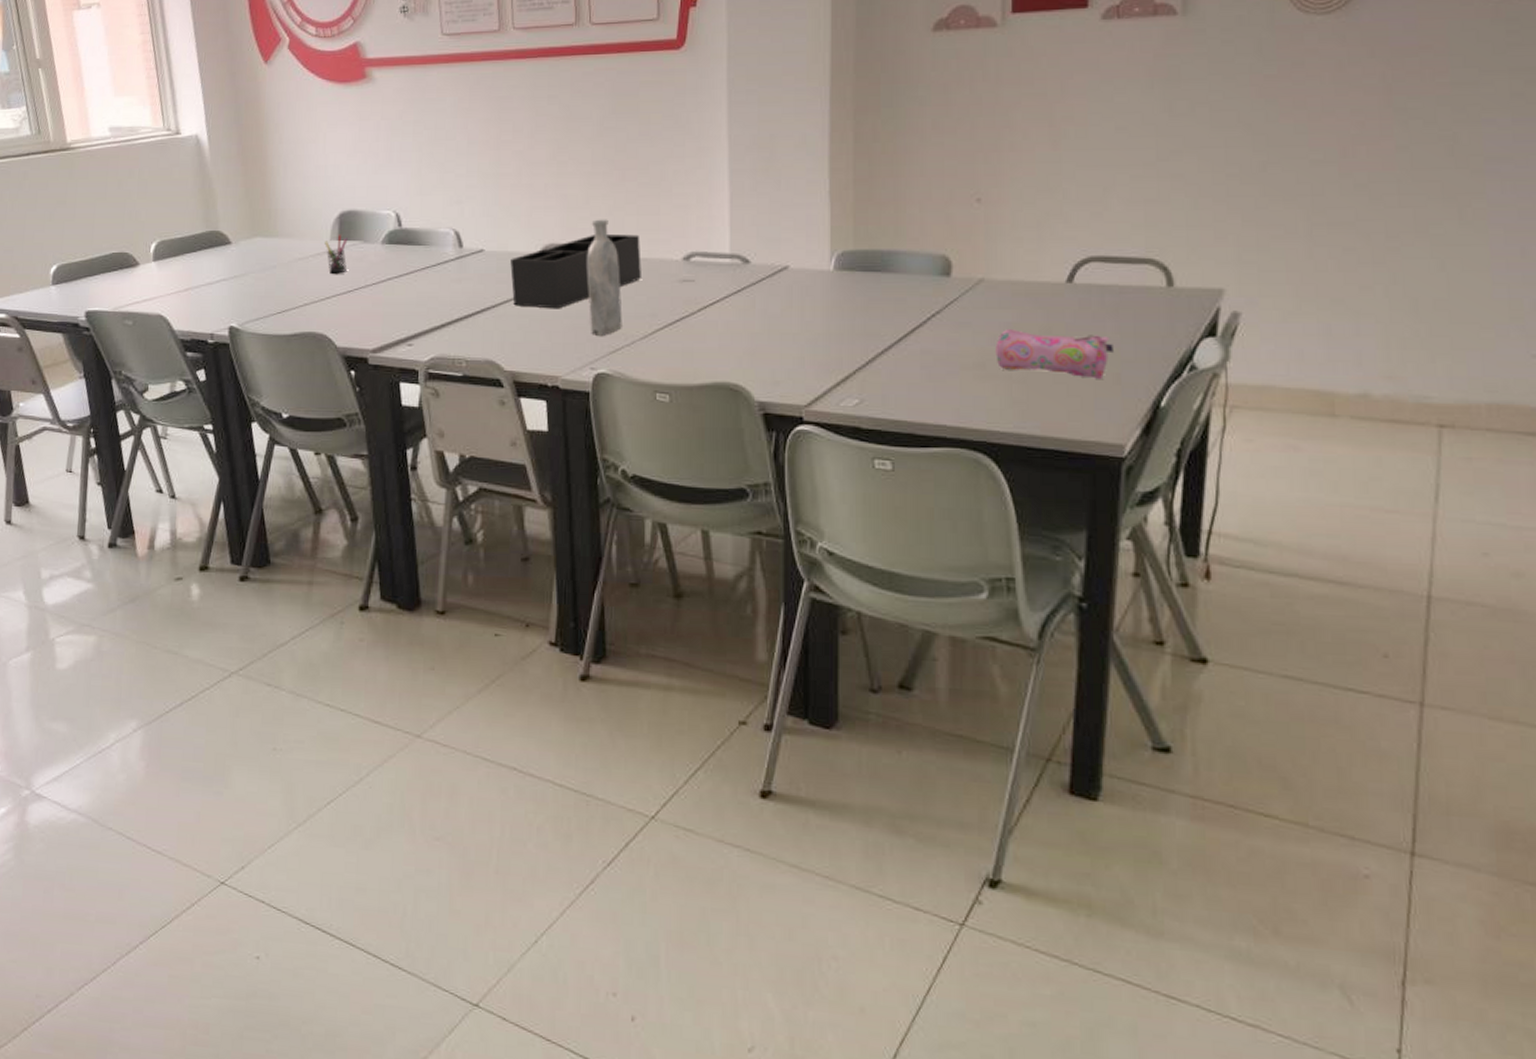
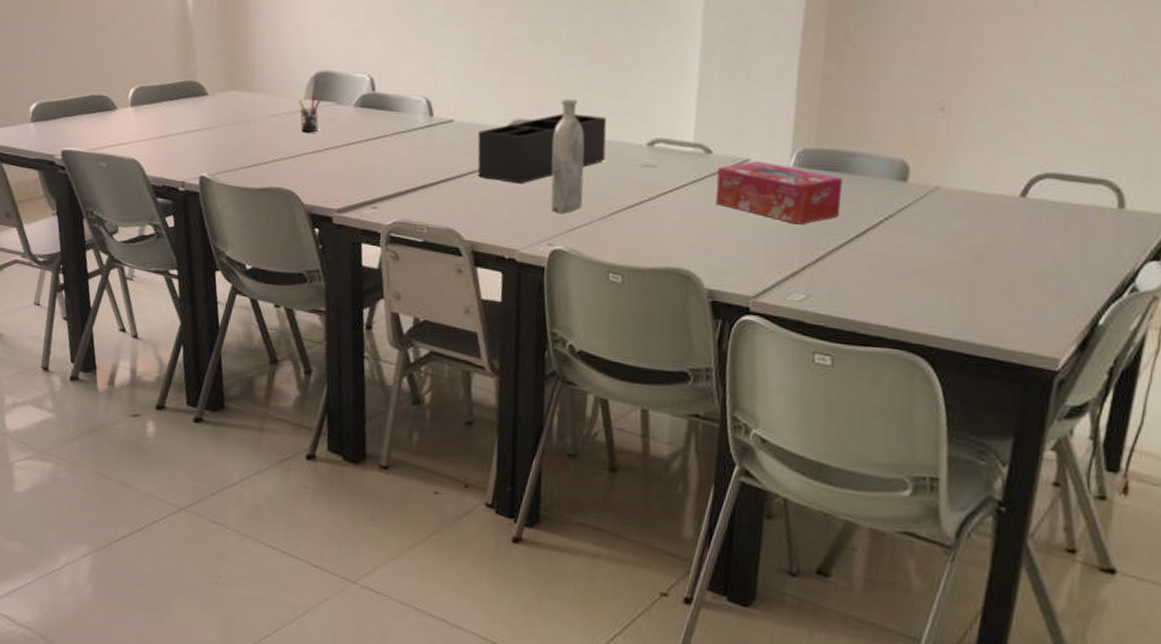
tissue box: none [757,267,886,328] -> present [715,161,844,225]
pencil case: present [995,328,1114,379] -> none [943,237,1059,293]

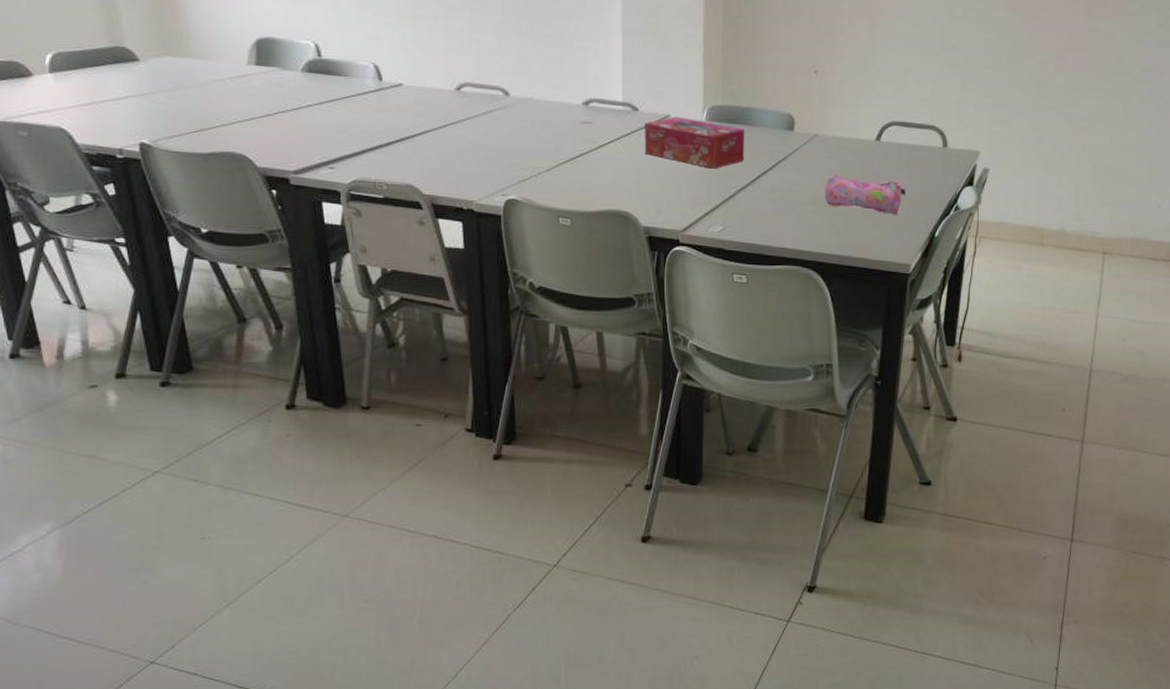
pen holder: present [298,95,322,133] -> none [242,60,266,98]
desk organizer: present [477,113,607,184] -> none [428,77,547,142]
bottle: present [550,98,585,213] -> none [498,64,530,167]
pencil case: none [943,237,1059,293] -> present [824,174,906,215]

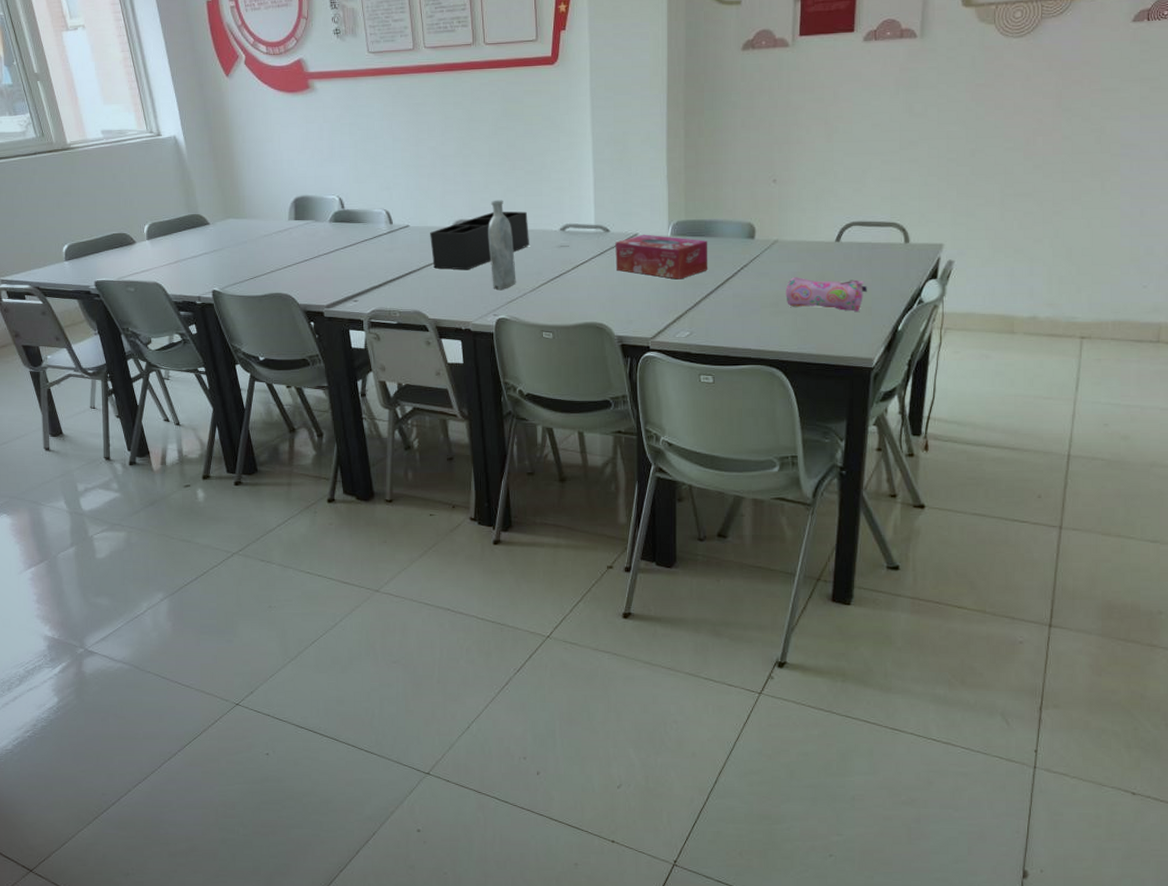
desk organizer: none [428,77,547,142] -> present [430,211,529,270]
bottle: none [498,64,530,167] -> present [488,200,516,290]

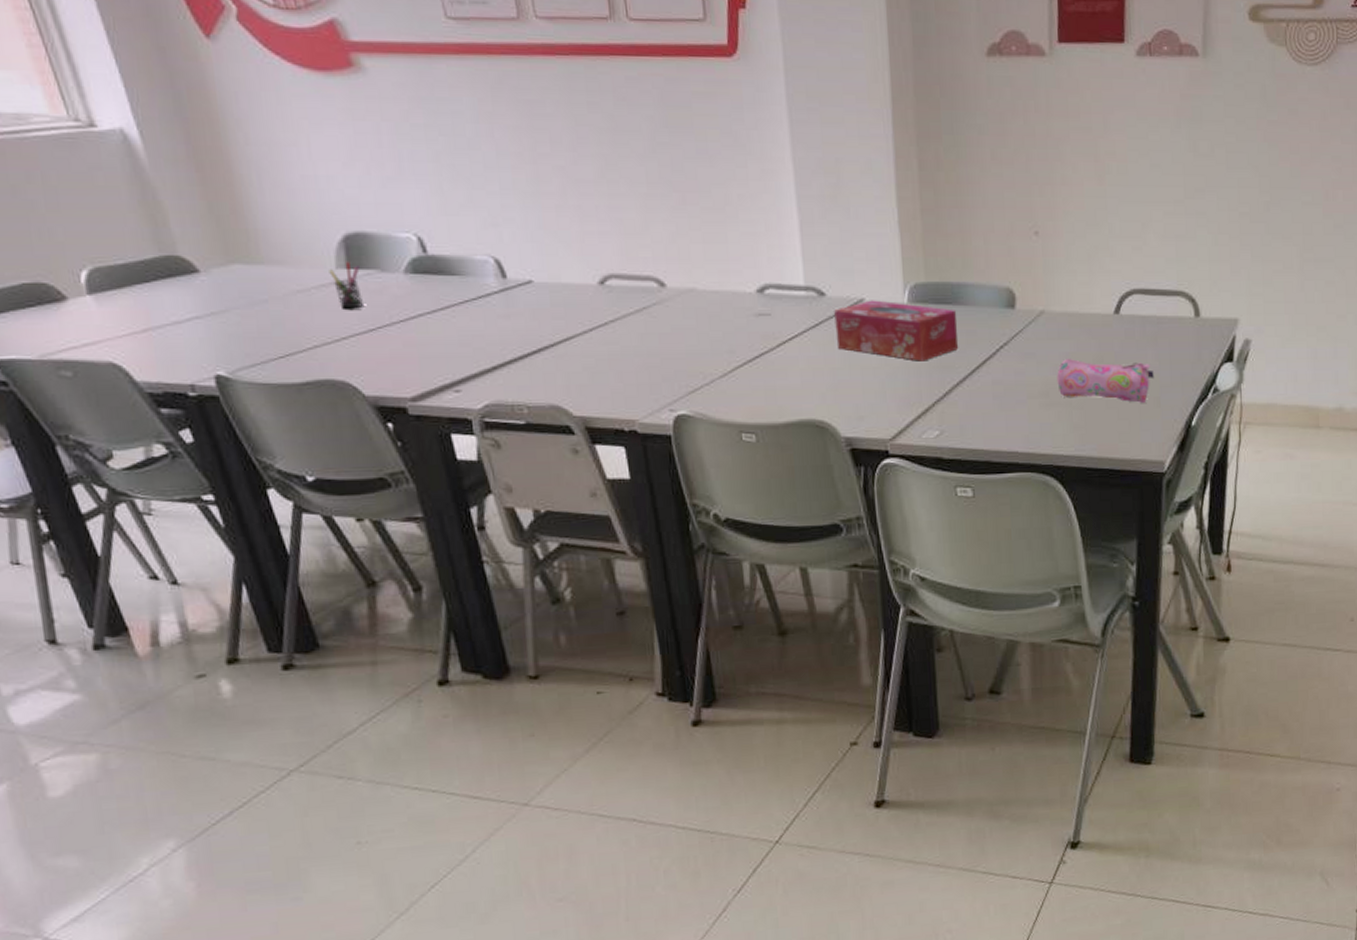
pen holder: none [284,216,304,247] -> present [329,262,365,309]
desk organizer: present [430,211,529,270] -> none [566,264,714,347]
bottle: present [488,200,516,290] -> none [652,247,699,375]

